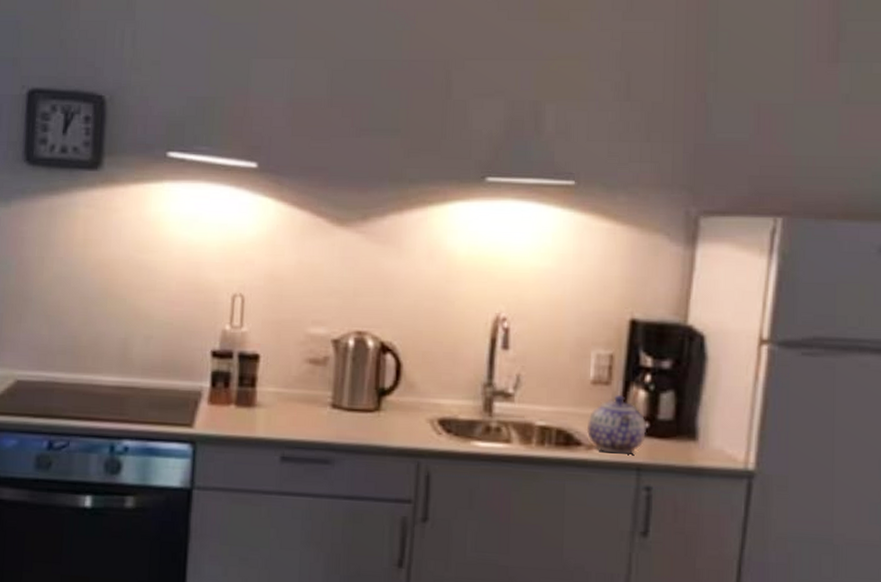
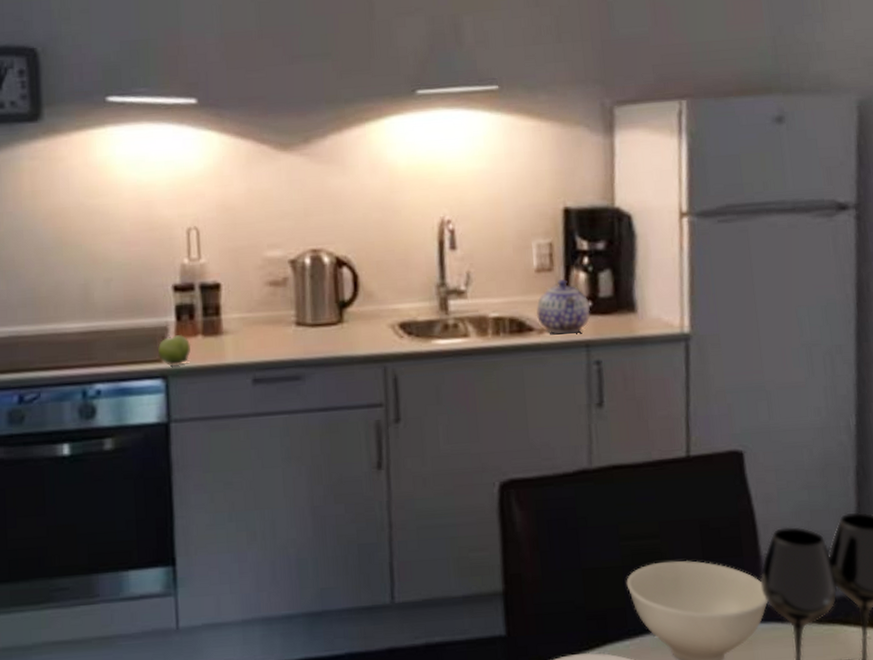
fruit: none [189,400,223,432] -> present [158,335,191,365]

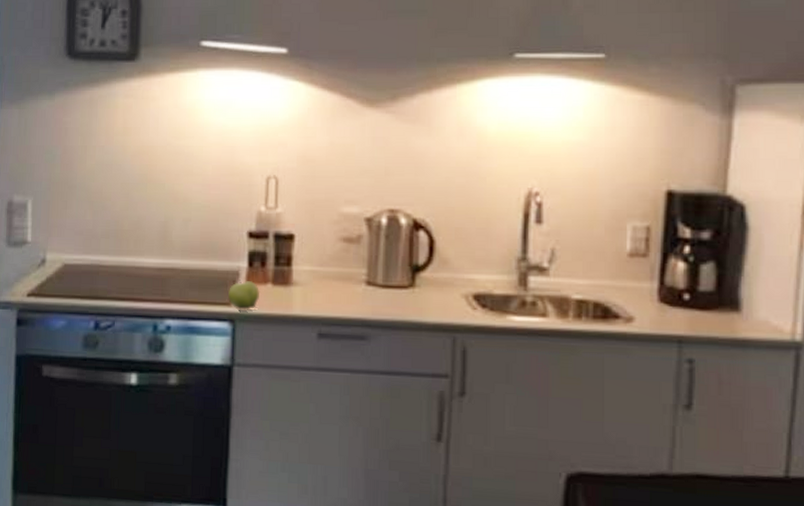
teapot: present [535,279,591,334] -> none [624,267,688,327]

